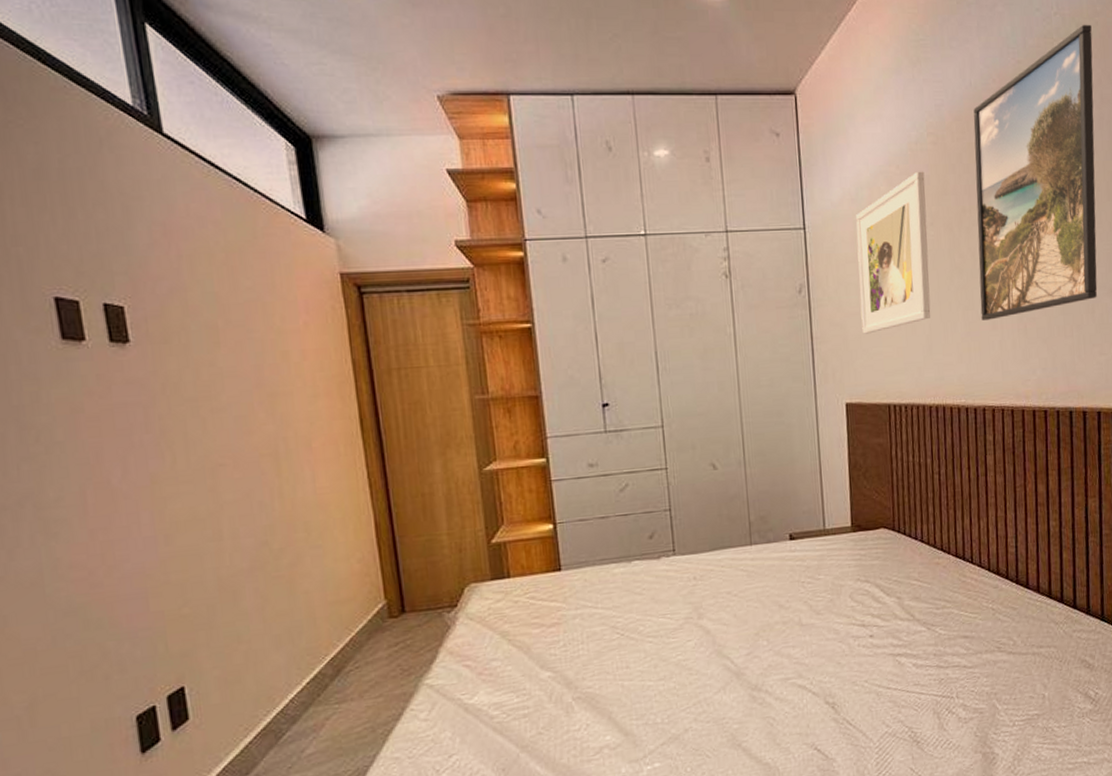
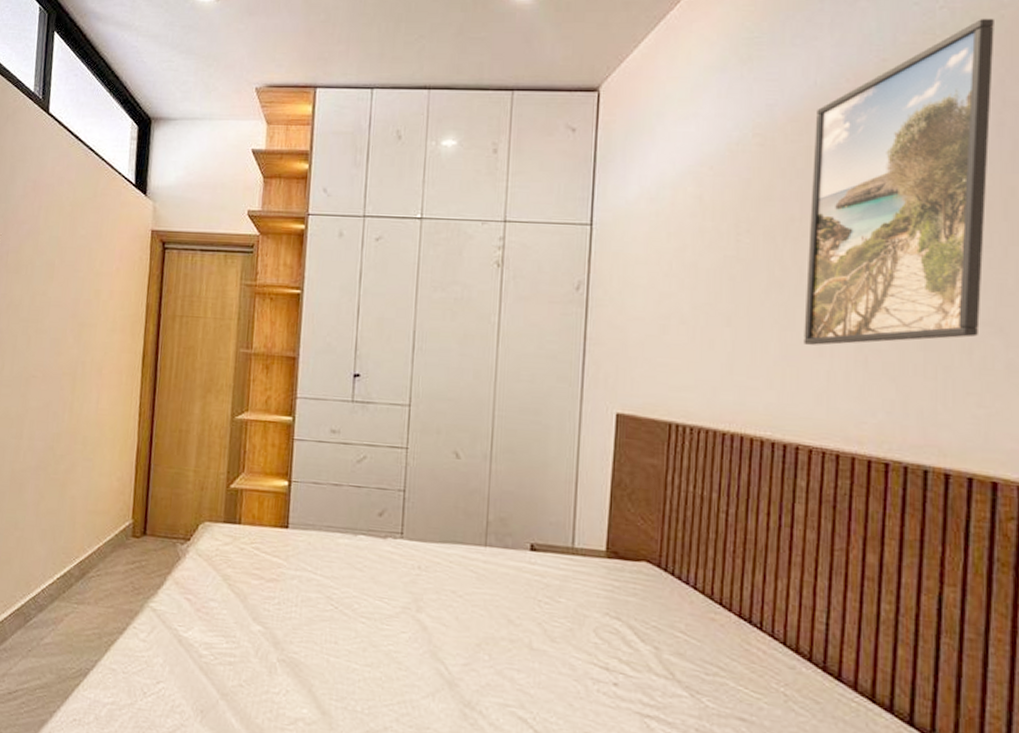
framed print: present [856,171,931,334] -> none [646,173,745,342]

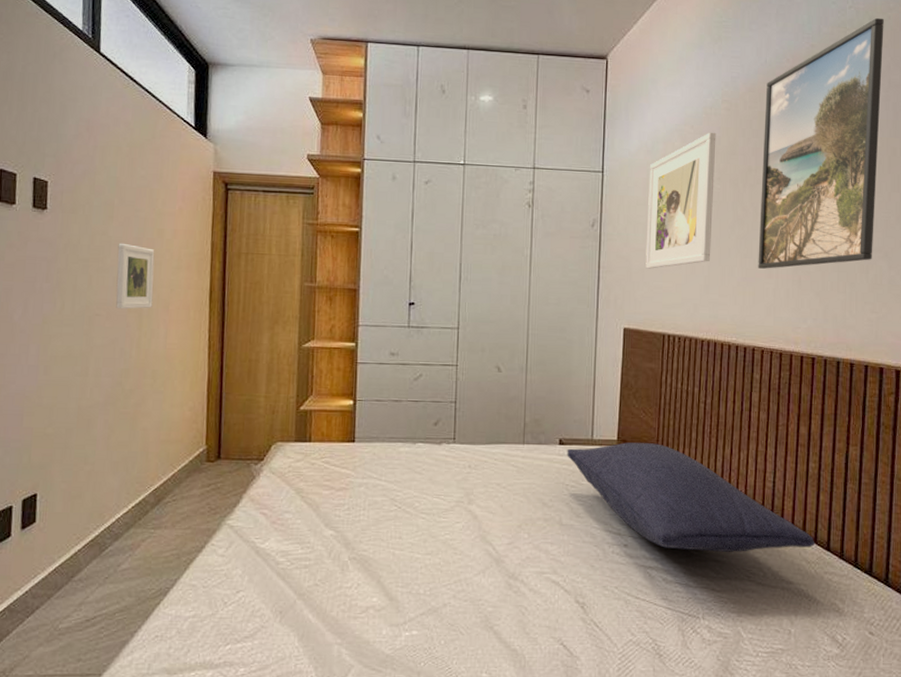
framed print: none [51,304,91,372] -> present [116,244,155,310]
pillow: none [540,555,891,718] -> present [567,442,816,552]
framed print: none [646,173,745,342] -> present [646,132,716,269]

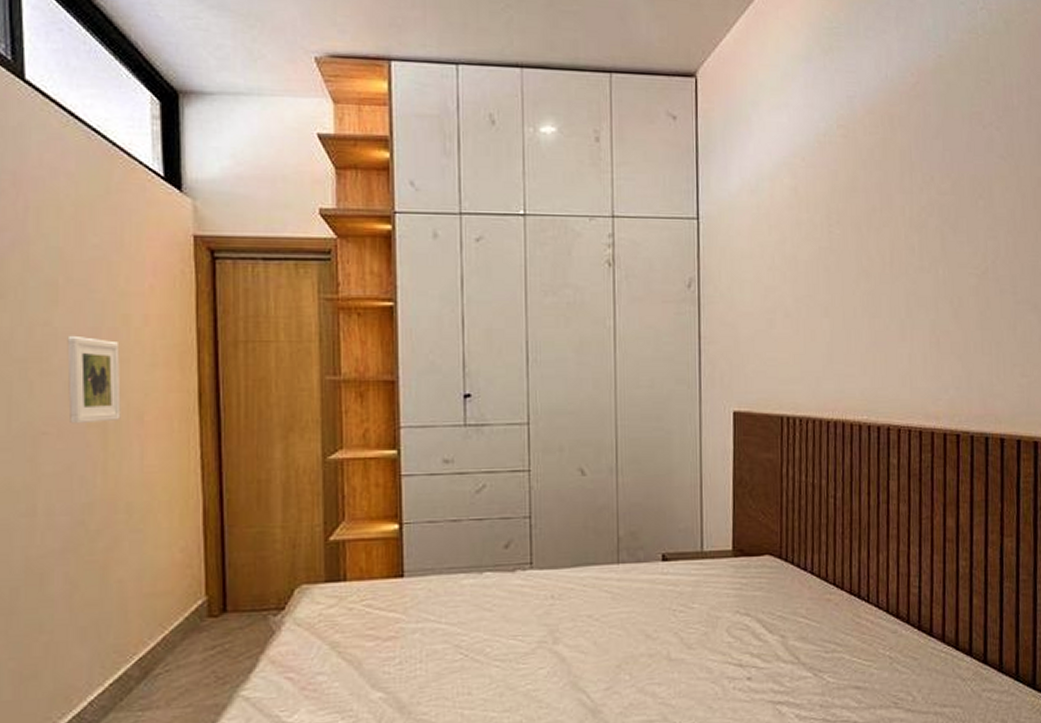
pillow: present [567,442,816,552] -> none [672,551,971,678]
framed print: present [646,132,716,269] -> none [754,165,833,337]
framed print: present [758,17,884,269] -> none [888,21,1021,330]

